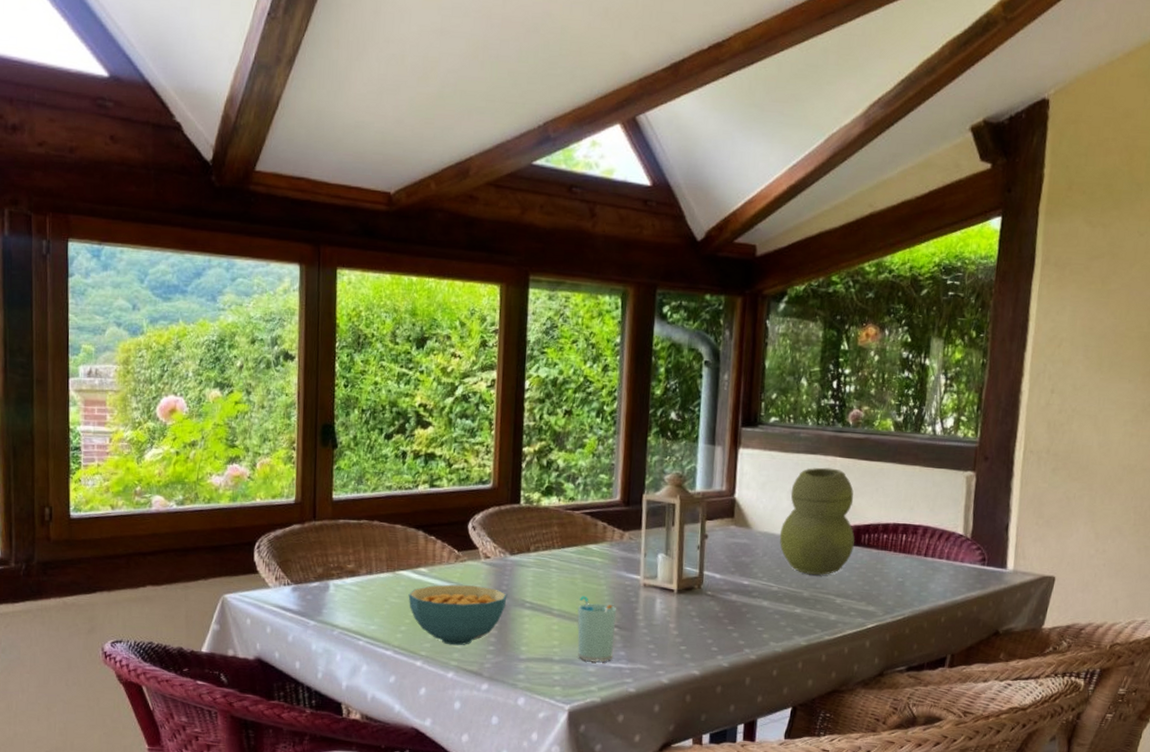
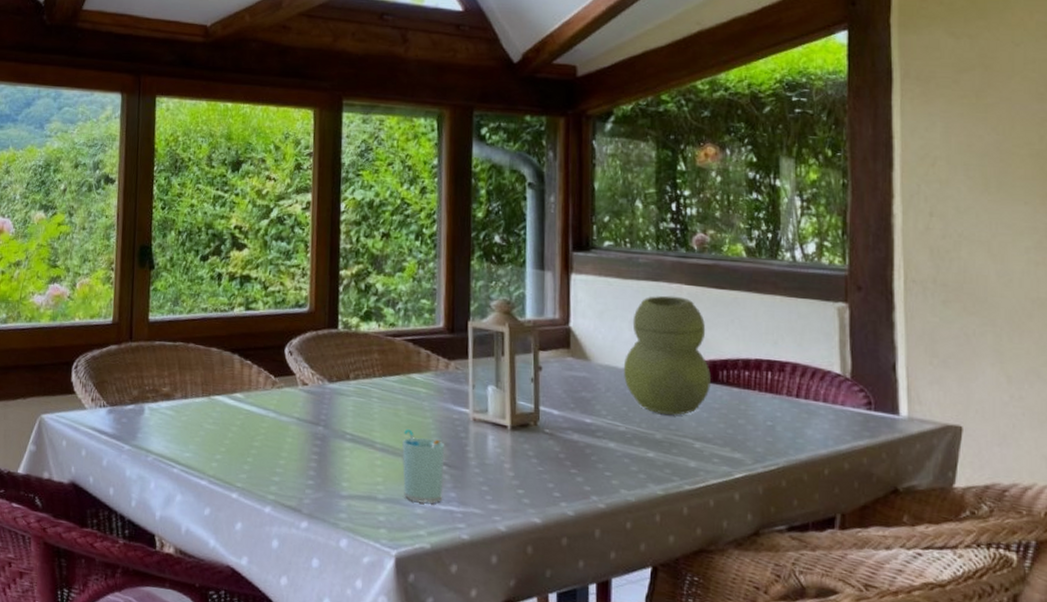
cereal bowl: present [408,584,507,646] -> none [223,412,327,478]

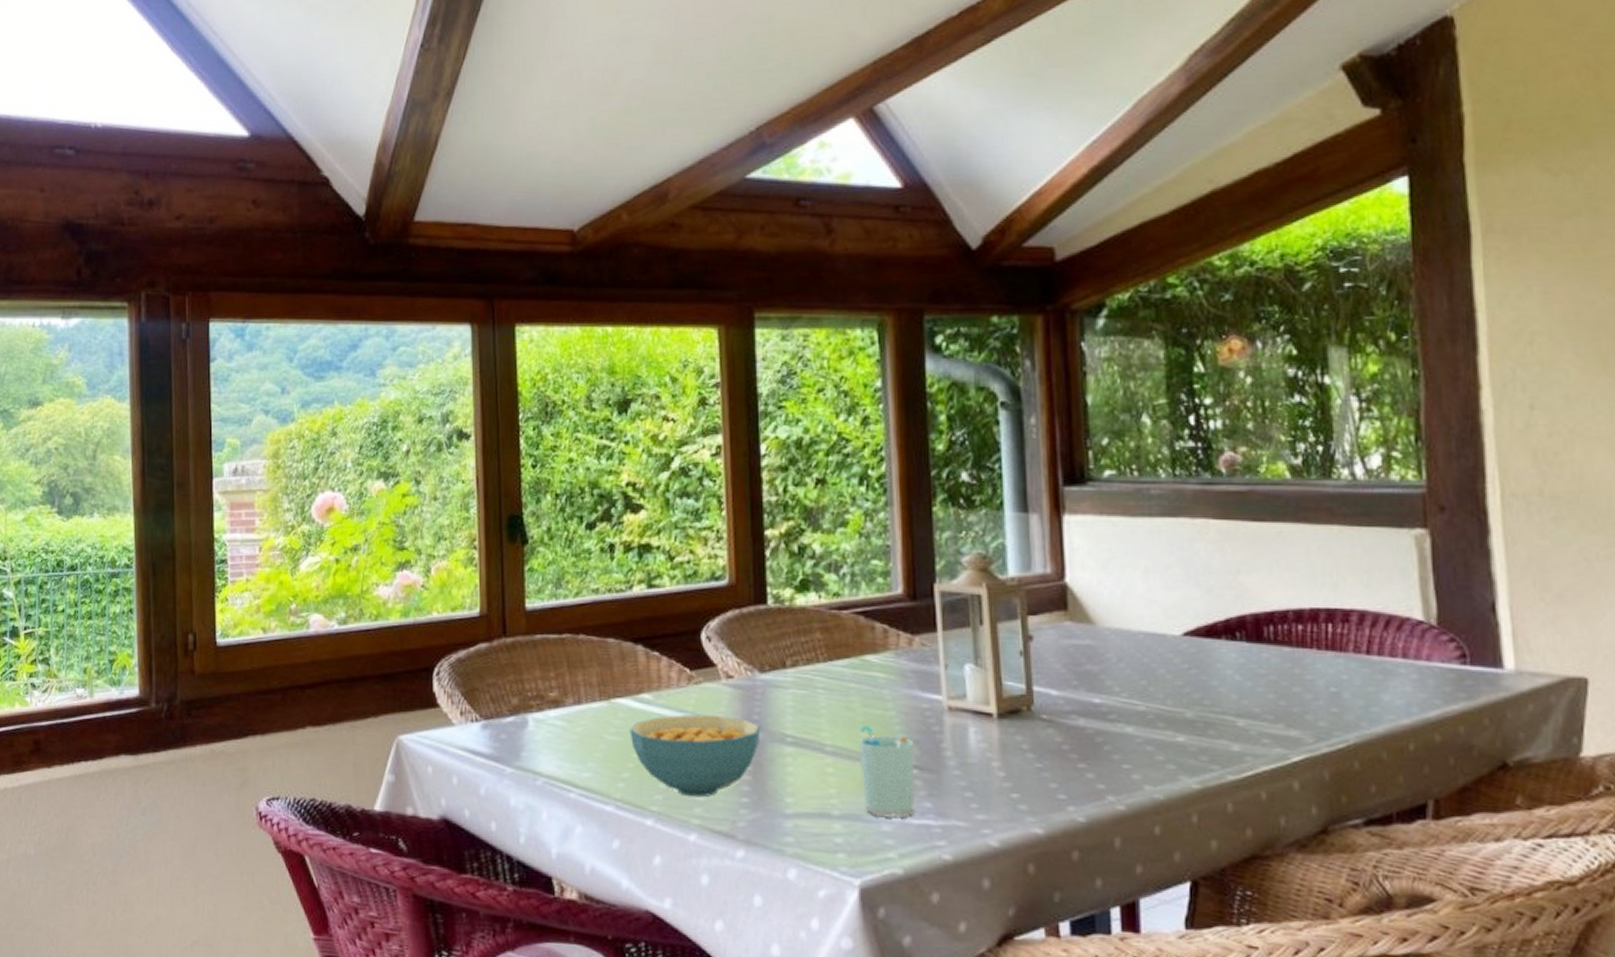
cereal bowl: none [223,412,327,478] -> present [629,714,761,798]
vase: present [623,295,711,415] -> none [1138,534,1254,686]

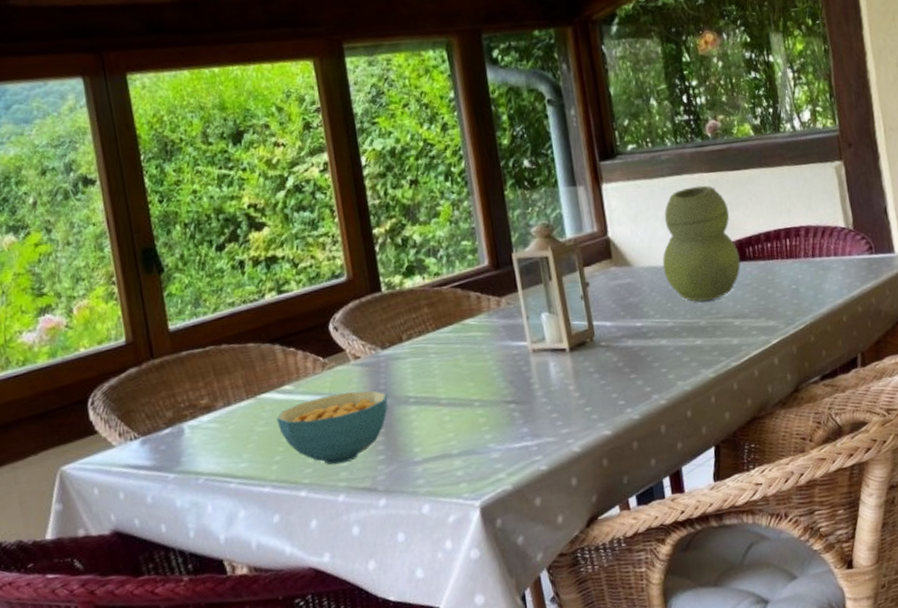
cup: present [859,725,916,818] -> none [467,376,516,448]
vase: none [1138,534,1254,686] -> present [662,185,741,302]

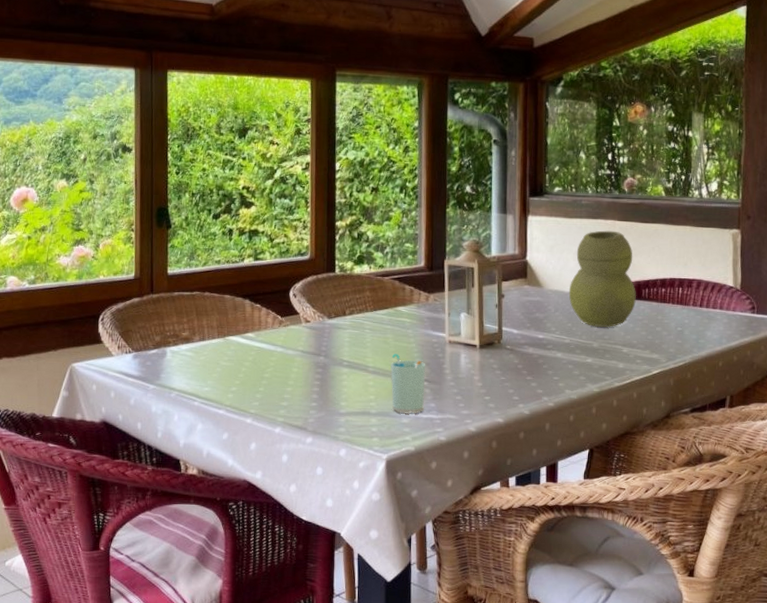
cereal bowl: present [276,390,388,465] -> none [237,347,327,403]
cup: none [467,376,516,448] -> present [390,354,425,414]

